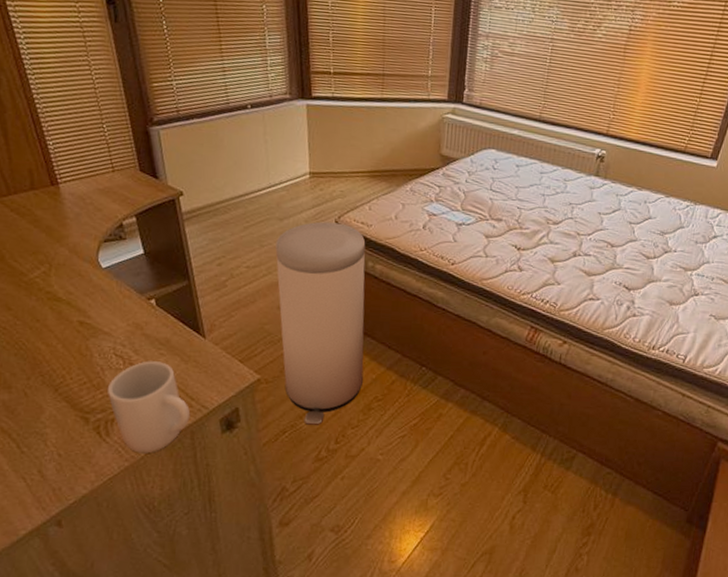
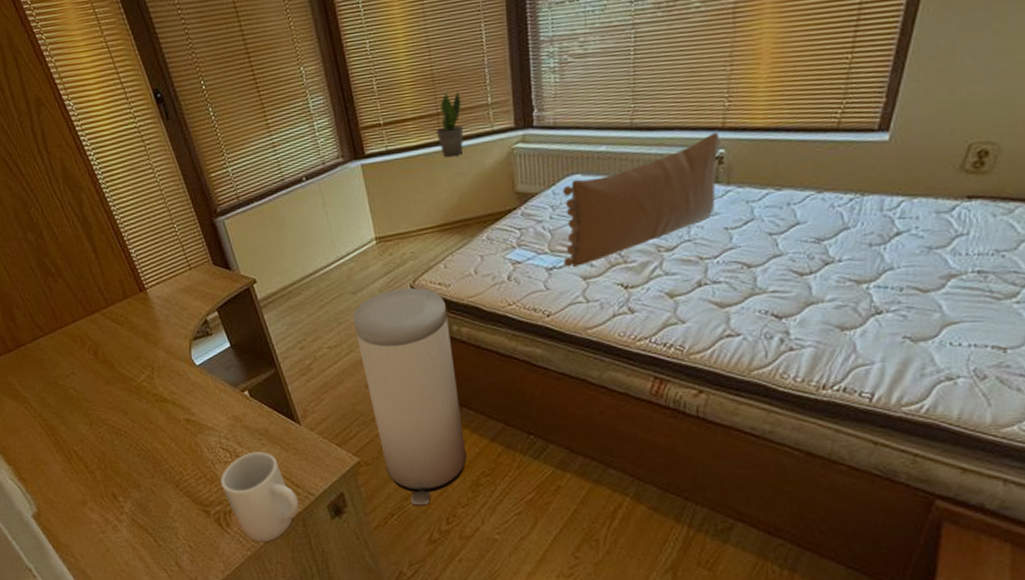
potted plant: none [379,58,406,114] -> present [436,91,464,157]
pillow: none [471,136,604,226] -> present [563,131,721,267]

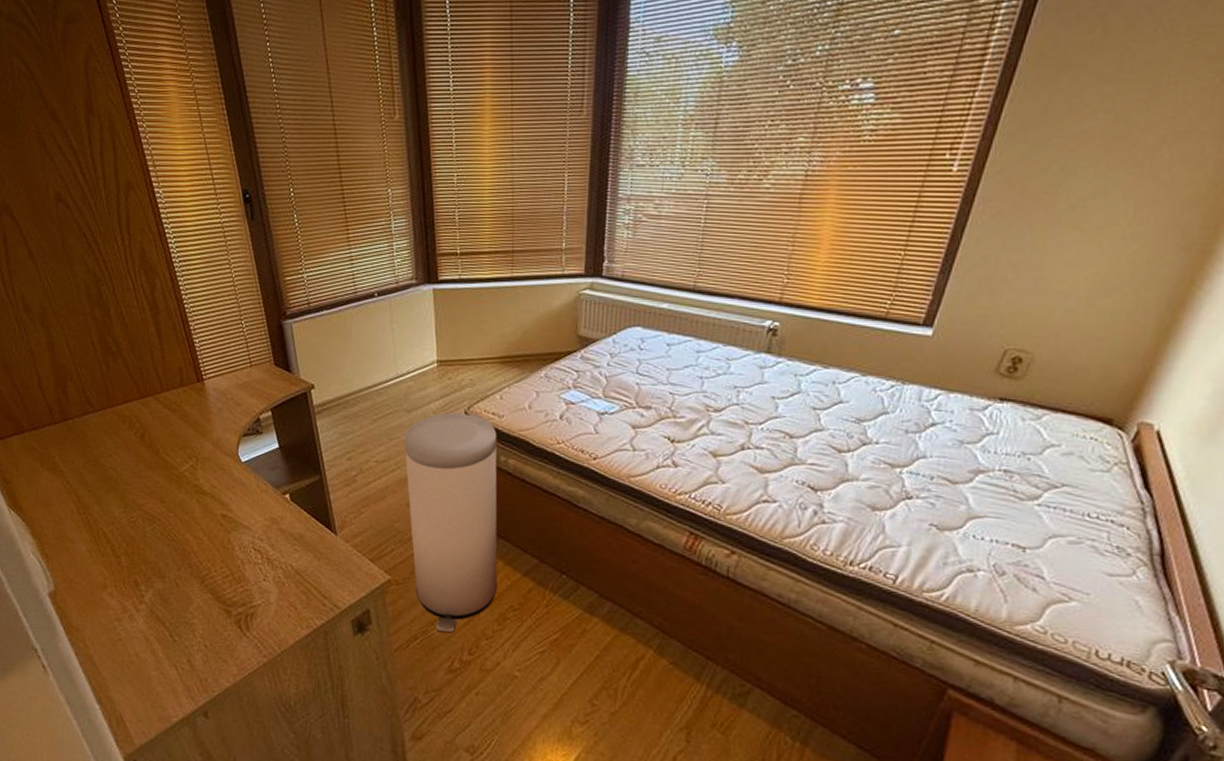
mug: present [220,452,300,542] -> none [247,556,324,651]
potted plant: present [436,91,464,157] -> none [509,233,537,293]
pillow: present [563,131,721,267] -> none [615,305,777,415]

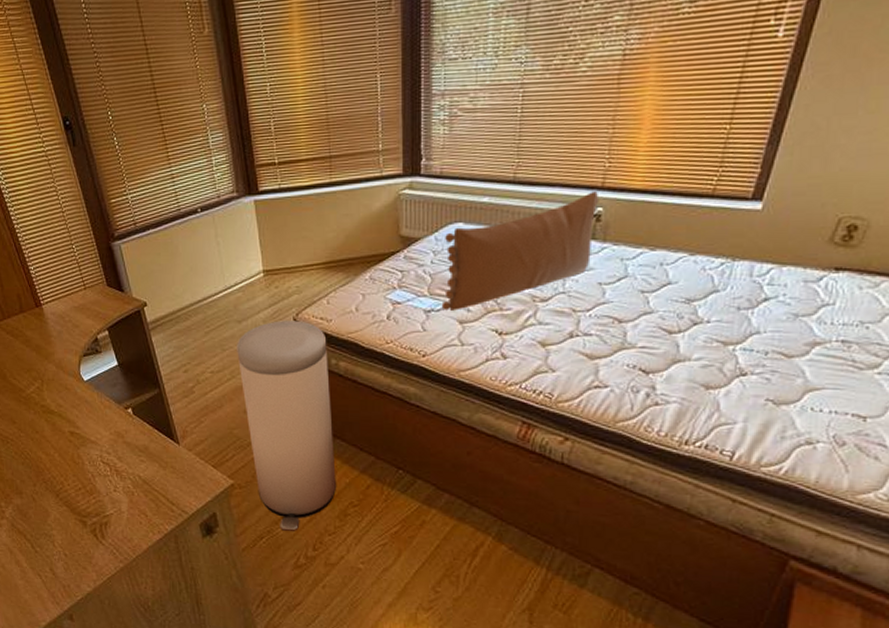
pillow: none [615,305,777,415] -> present [441,190,599,310]

